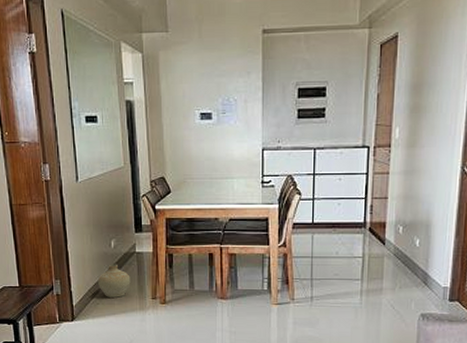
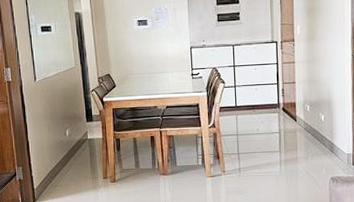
ceramic jug: present [98,264,131,298] -> none [56,150,84,180]

